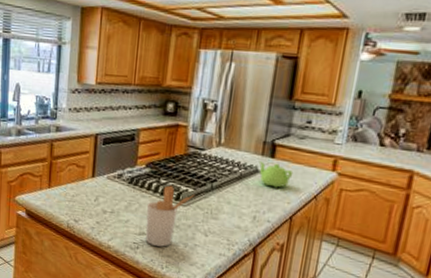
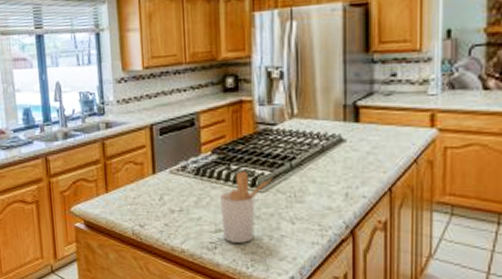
teapot: present [259,161,294,188] -> none [341,128,385,156]

